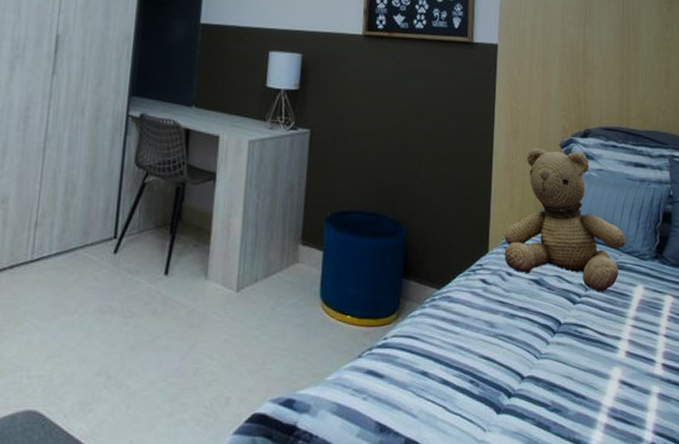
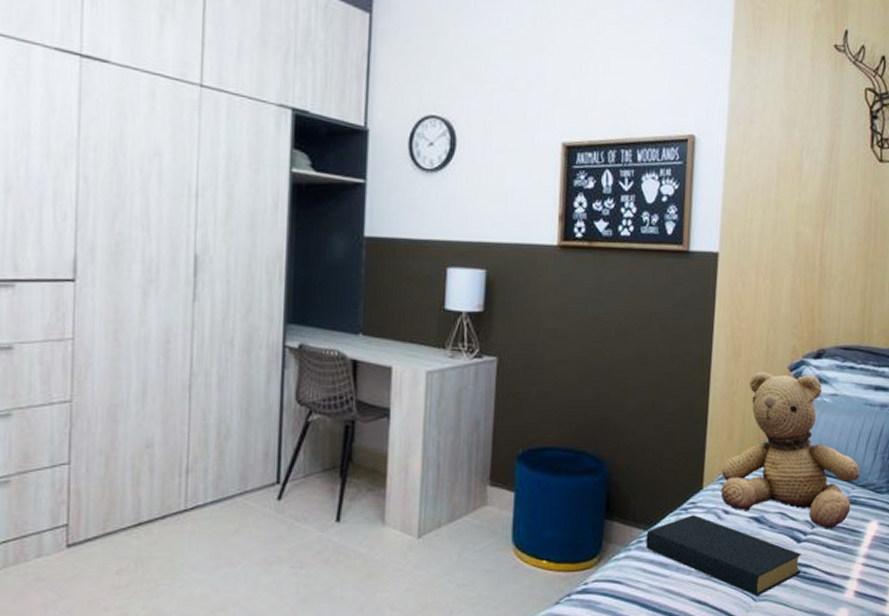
hardback book: none [439,276,578,354] -> present [646,515,802,596]

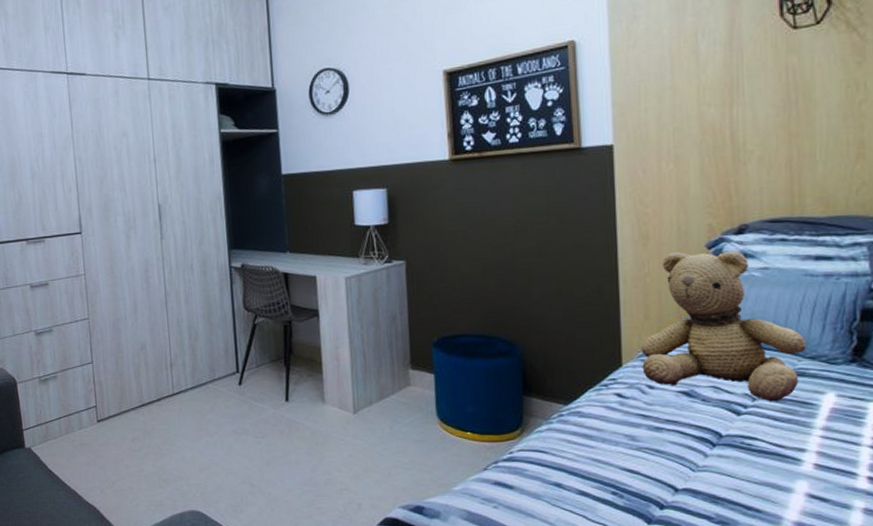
hardback book: present [646,515,802,596] -> none [567,390,745,466]

